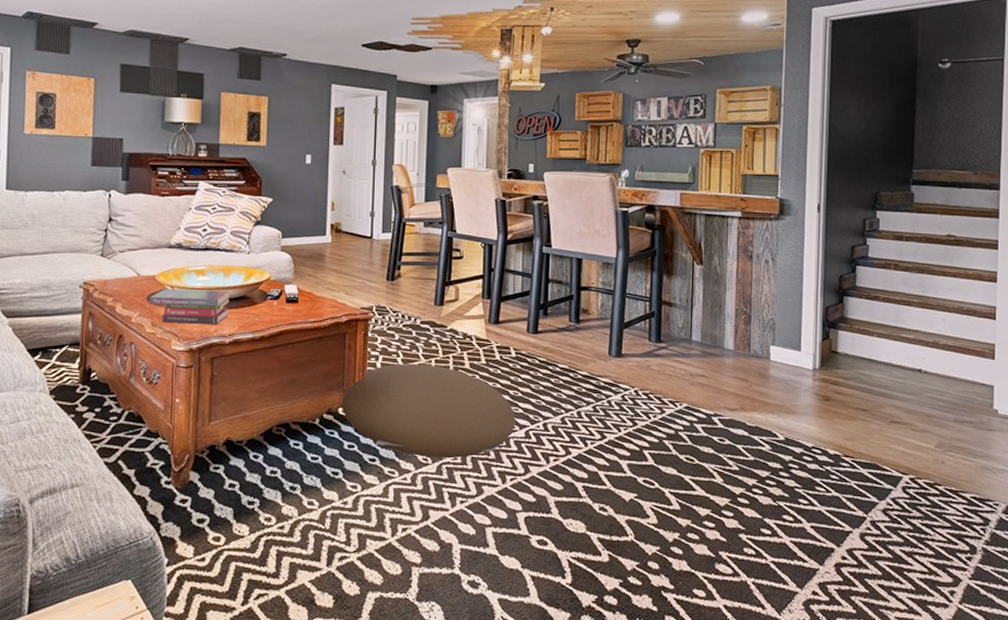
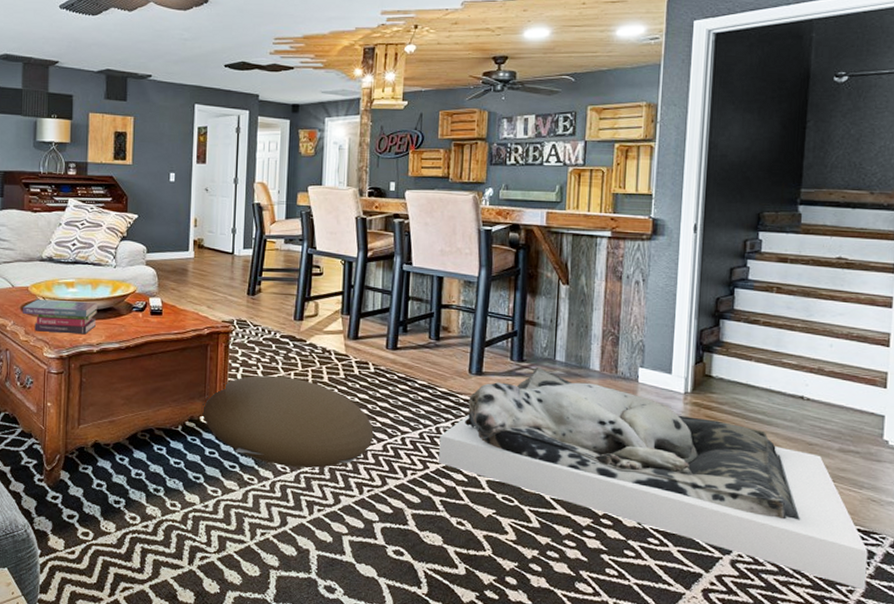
dog bed: none [581,347,984,557] -> present [439,366,868,590]

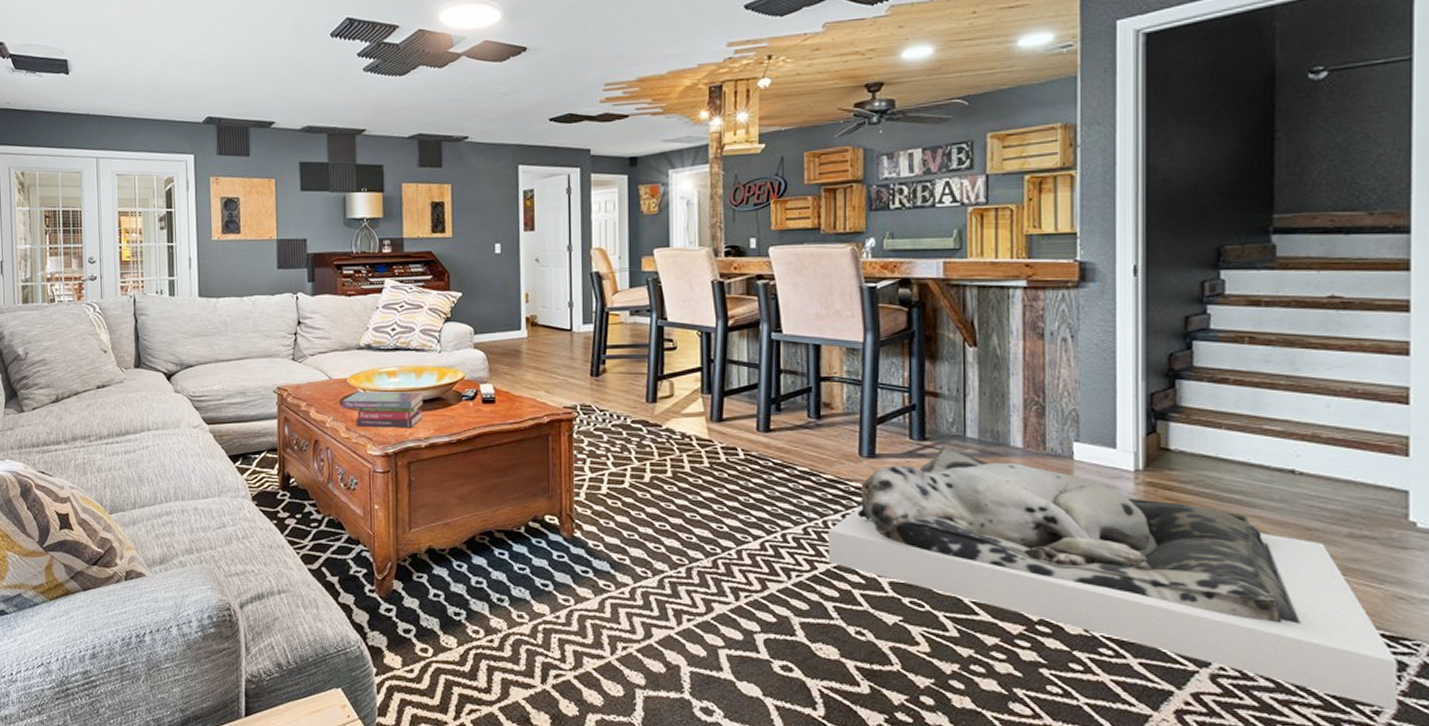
pouf: present [202,375,374,468] -> none [547,466,748,572]

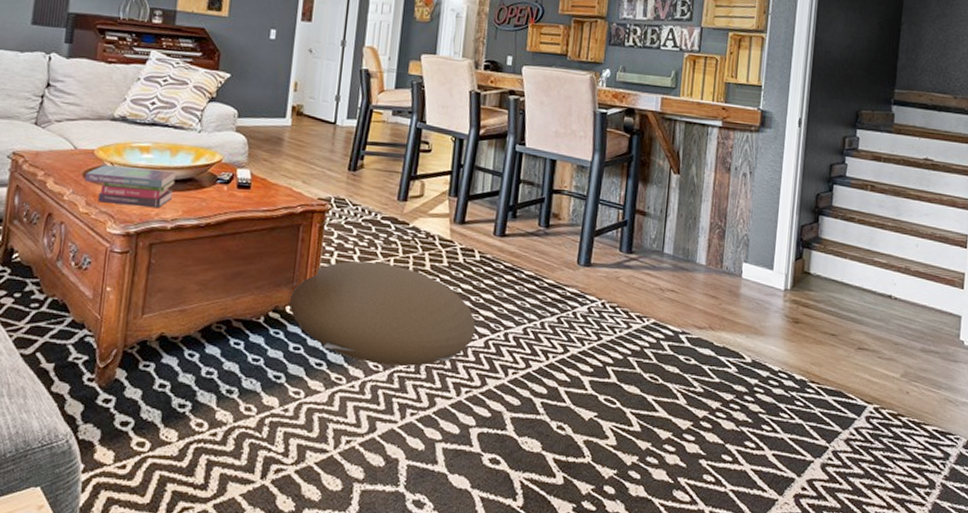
pouf: none [547,466,748,572] -> present [288,261,476,366]
dog bed: present [828,445,1398,711] -> none [542,259,944,492]

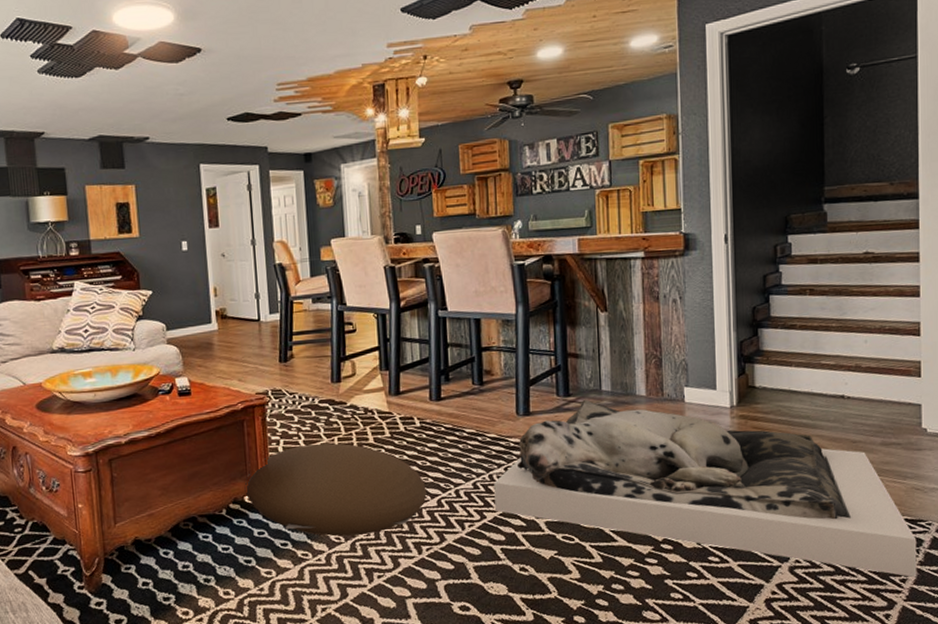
books: present [85,165,176,208] -> none [38,390,121,430]
dog bed: none [542,259,944,492] -> present [494,399,917,578]

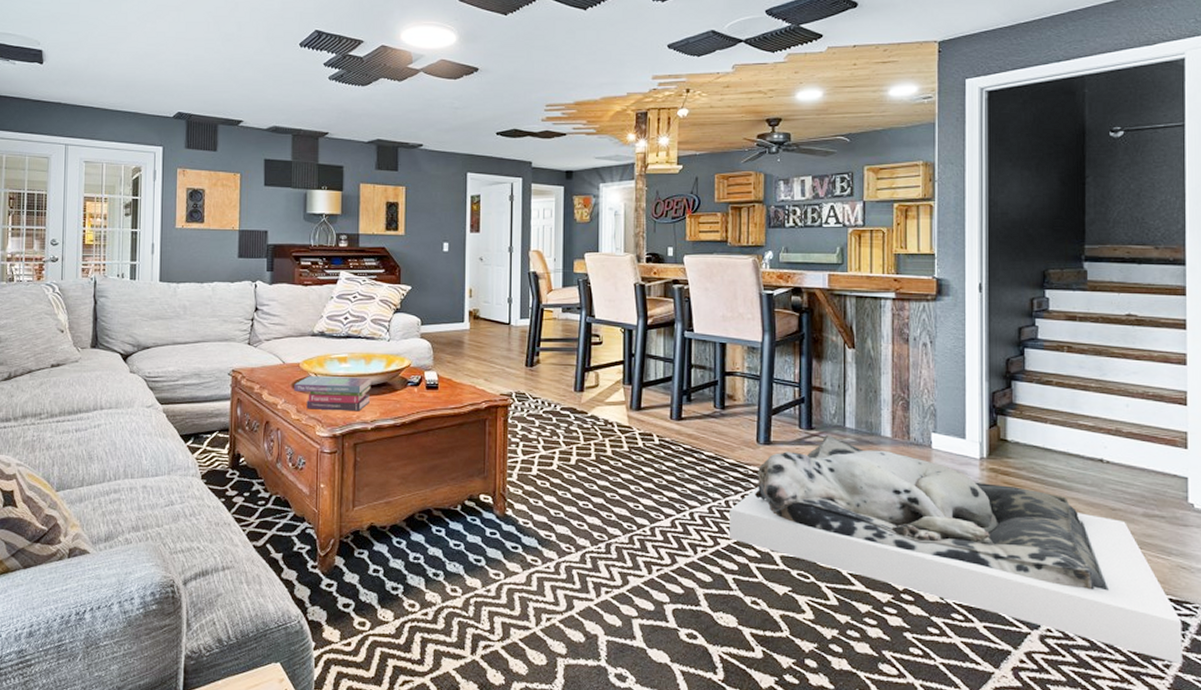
books: none [38,390,121,430] -> present [294,376,371,412]
pouf: present [245,443,427,536] -> none [482,450,661,547]

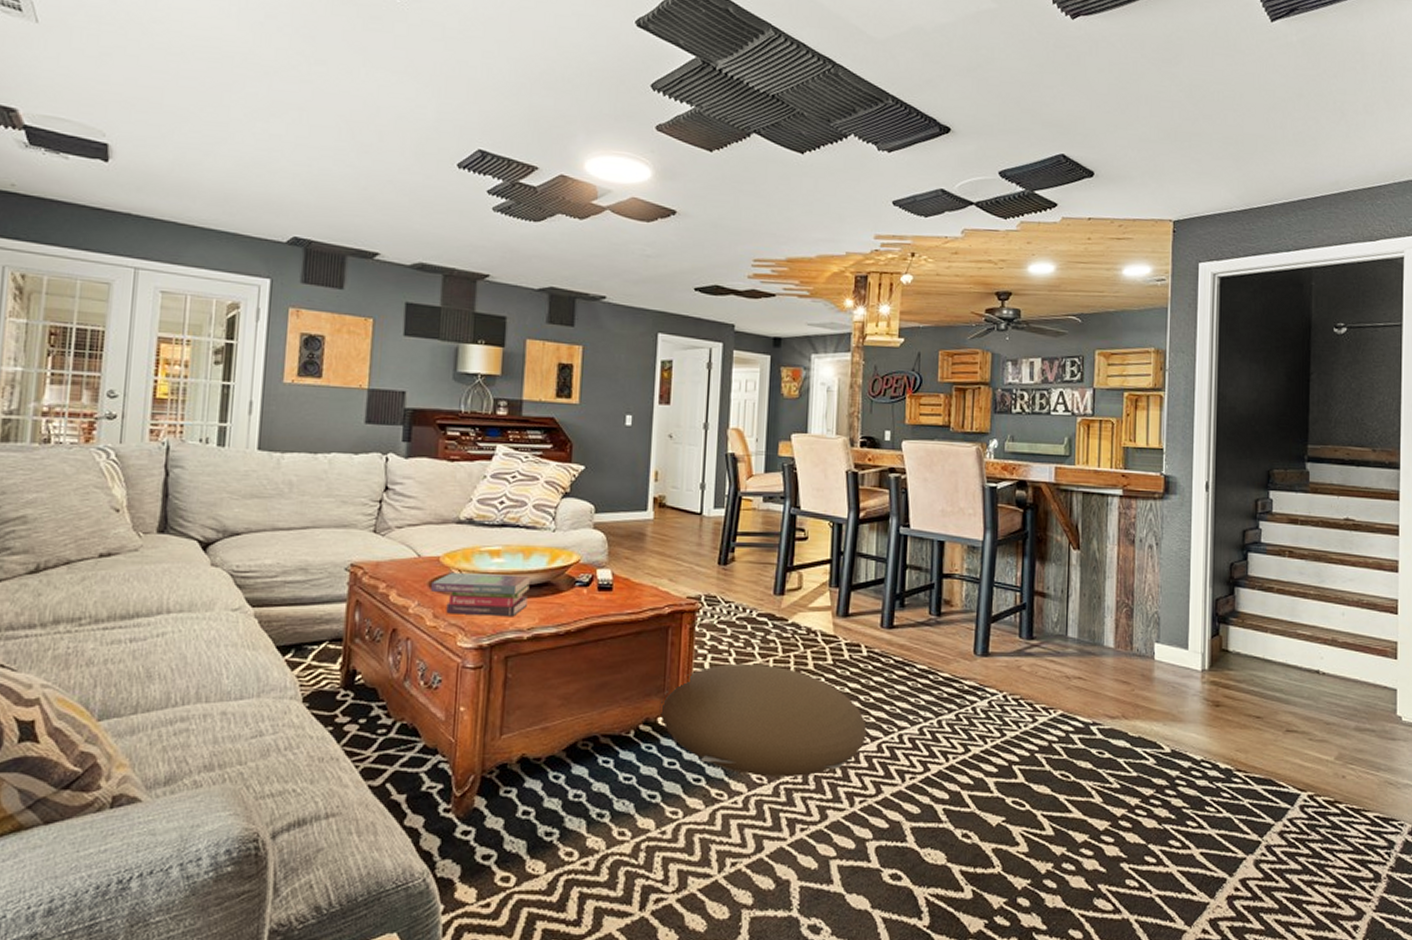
pouf: none [482,450,661,547] -> present [660,663,867,778]
dog bed: present [730,434,1183,665] -> none [941,644,1388,885]

